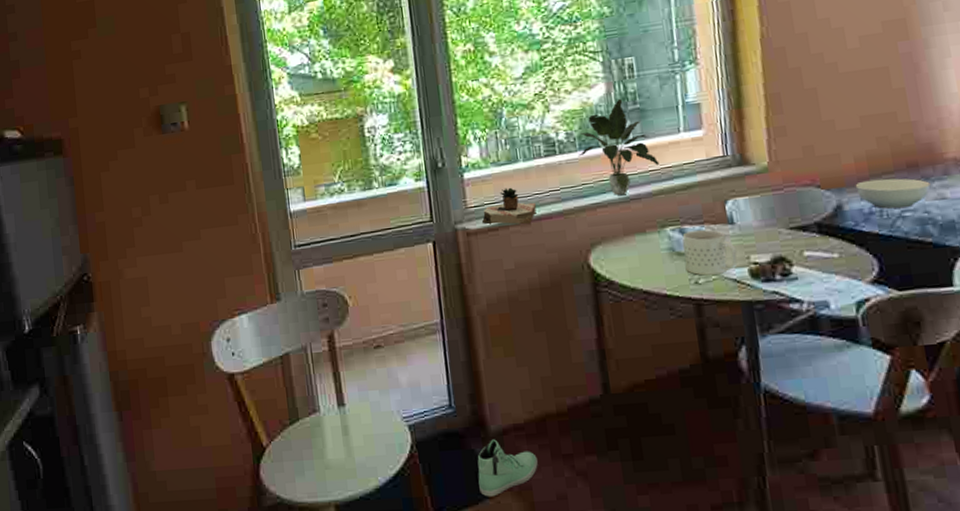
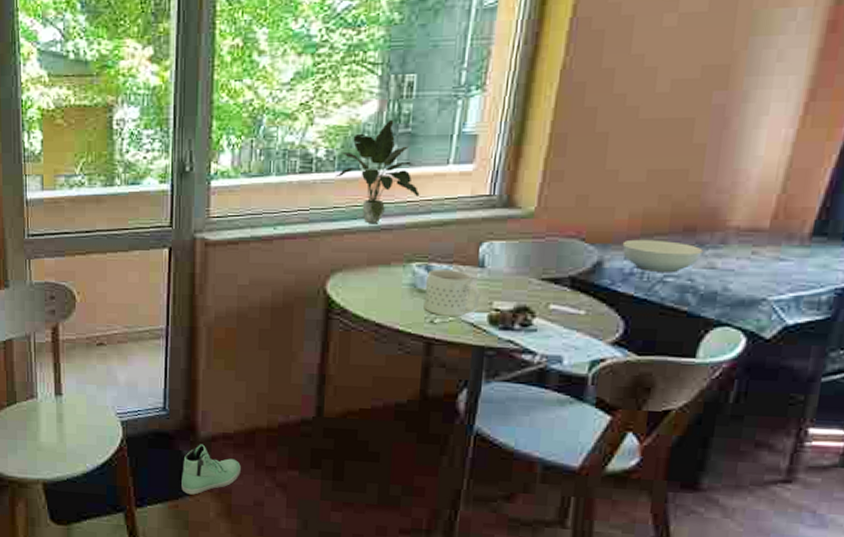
succulent plant: present [481,187,537,225] -> none [222,201,282,242]

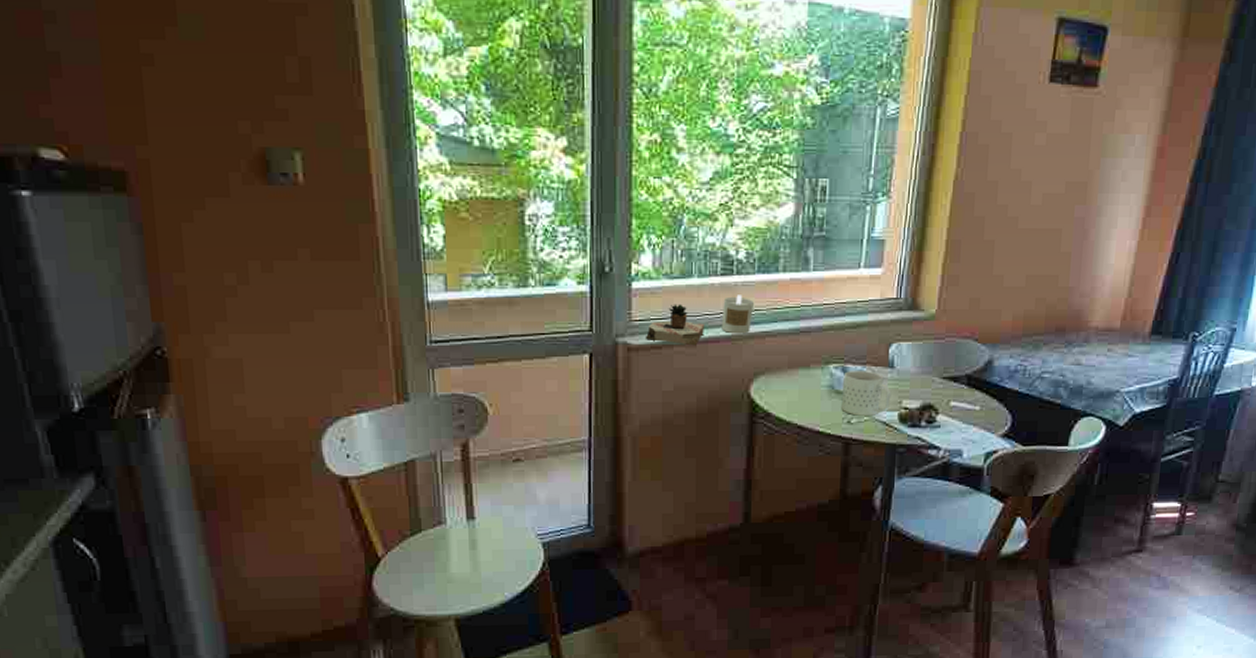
sneaker: present [181,444,241,495] -> none [609,560,670,615]
succulent plant: none [222,201,282,242] -> present [645,304,706,346]
candle: none [298,192,334,231] -> present [721,295,755,334]
potted plant: present [335,119,420,223] -> none [755,222,835,325]
bowl: present [622,239,703,273] -> none [1008,339,1071,370]

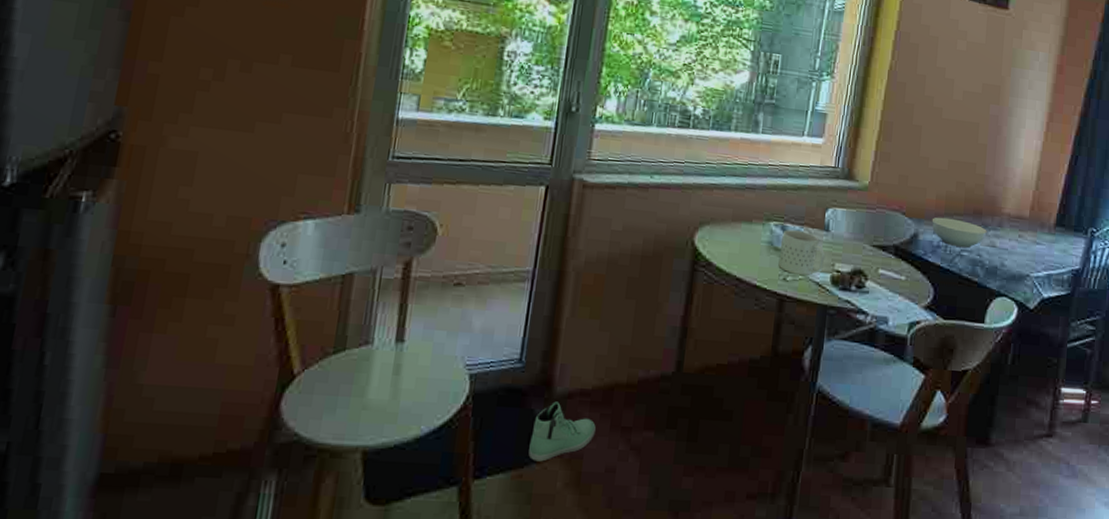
sneaker: none [609,560,670,615] -> present [528,401,596,462]
succulent plant: present [645,304,706,346] -> none [600,148,659,190]
candle: present [721,295,755,334] -> none [673,147,707,184]
bowl: none [1008,339,1071,370] -> present [931,217,987,248]

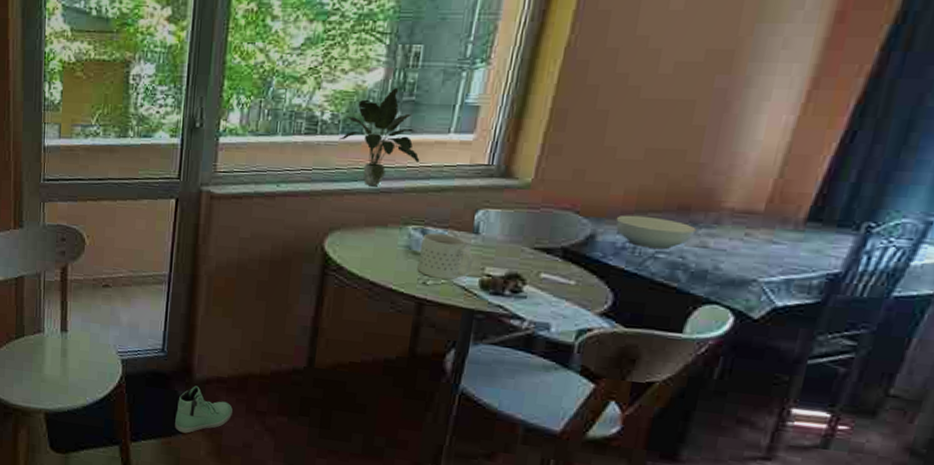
potted plant: none [709,90,780,182] -> present [338,87,420,186]

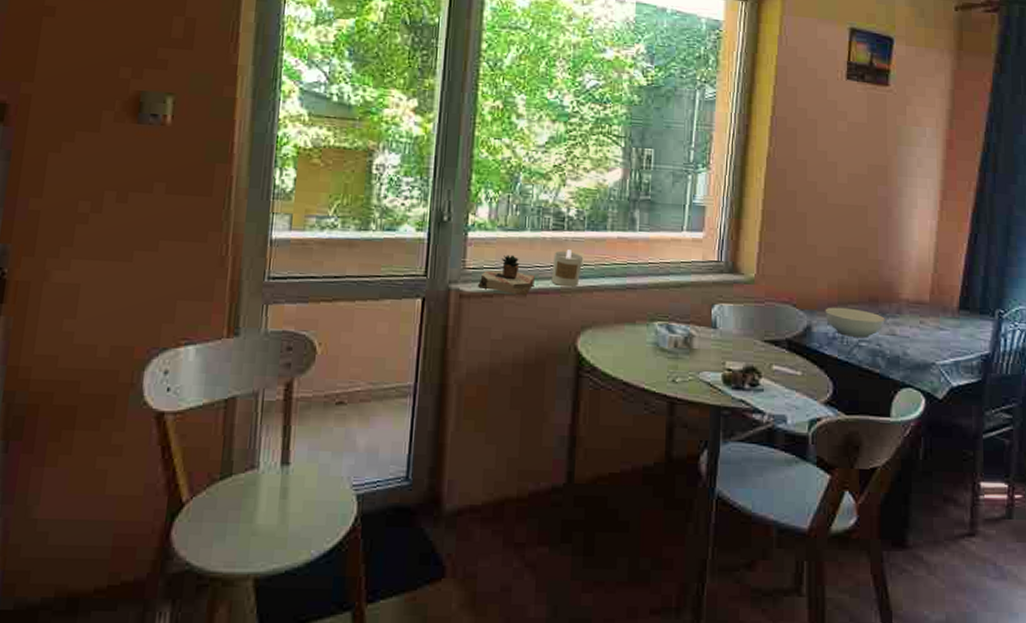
sneaker: present [175,385,233,434] -> none [421,519,488,583]
succulent plant: none [227,158,286,199] -> present [477,254,536,296]
candle: none [301,153,336,191] -> present [551,249,584,288]
potted plant: present [338,87,420,186] -> none [585,186,660,282]
mug: present [417,233,474,280] -> none [666,329,715,376]

